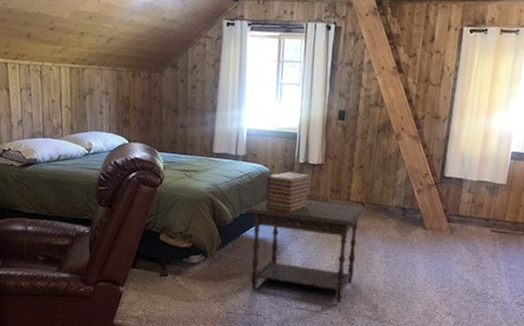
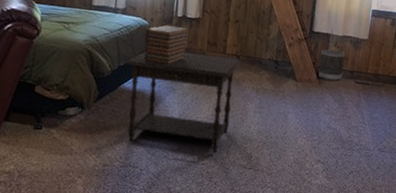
wastebasket: none [450,195,480,229] -> present [318,49,345,81]

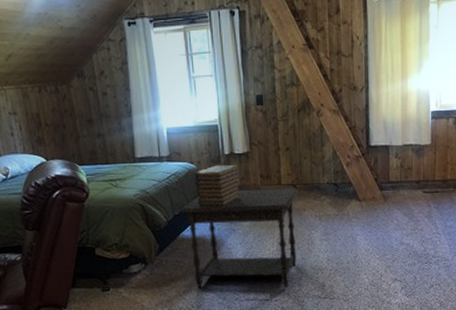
wastebasket: present [318,49,345,81] -> none [382,161,408,194]

